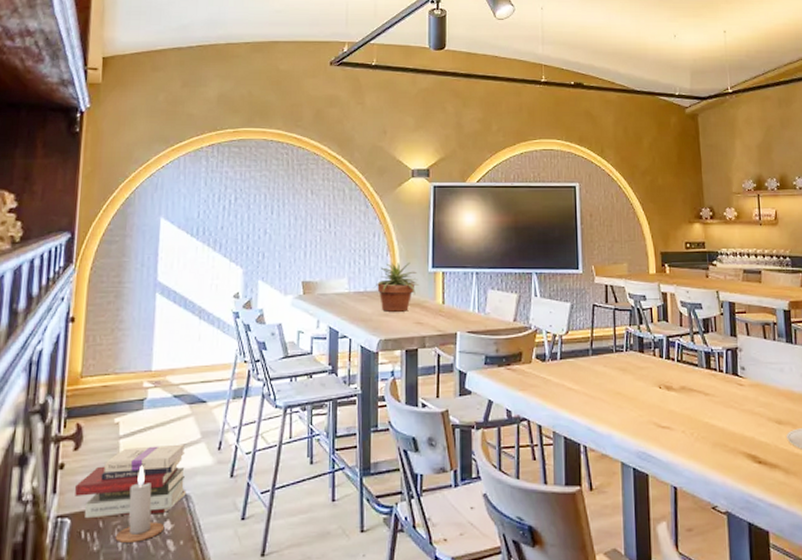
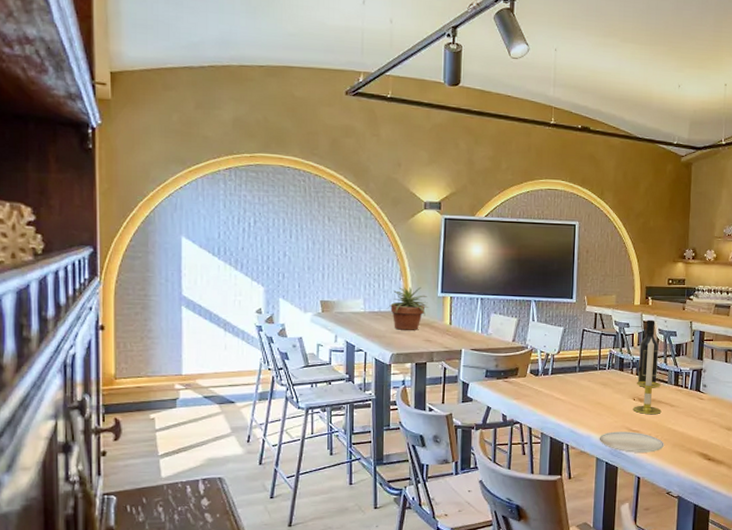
books: present [75,444,187,519] -> none [118,437,220,496]
candle: present [115,465,165,543] -> none [158,454,202,515]
plate: none [622,428,702,455] -> present [599,431,664,453]
candle: none [659,312,695,405] -> present [632,338,662,414]
wine bottle: none [660,290,685,372] -> present [638,319,659,387]

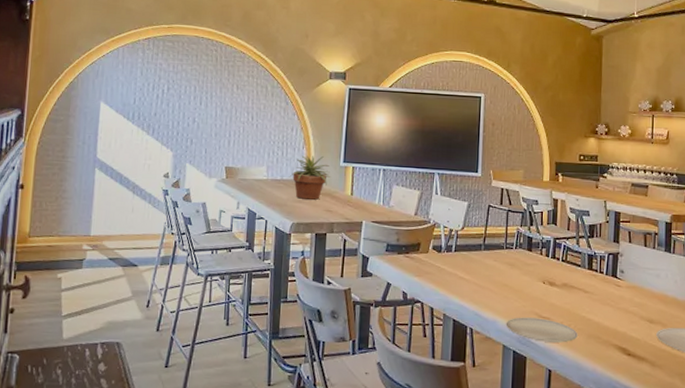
candle: present [632,338,662,414] -> none [542,217,574,300]
wine bottle: present [638,319,659,387] -> none [548,197,570,270]

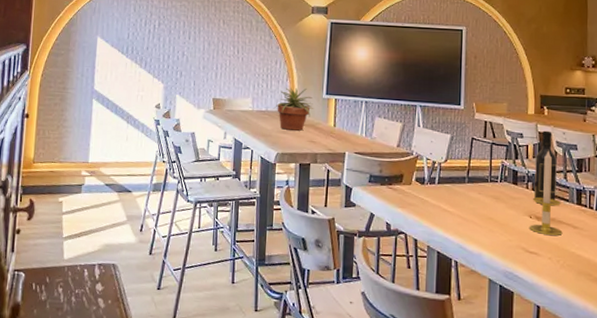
plate: present [505,317,578,343] -> none [491,251,567,279]
candle: none [542,217,574,300] -> present [529,150,563,235]
wine bottle: none [548,197,570,270] -> present [534,130,557,204]

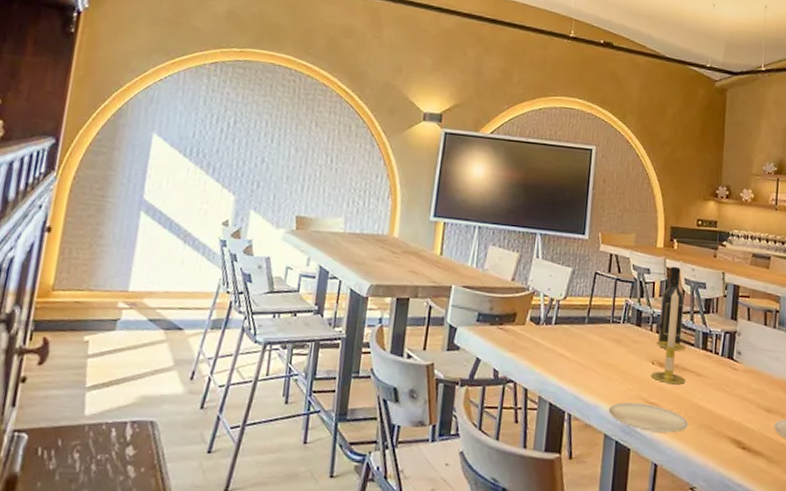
potted plant: present [273,88,314,131] -> none [370,207,419,259]
plate: none [491,251,567,279] -> present [608,402,688,433]

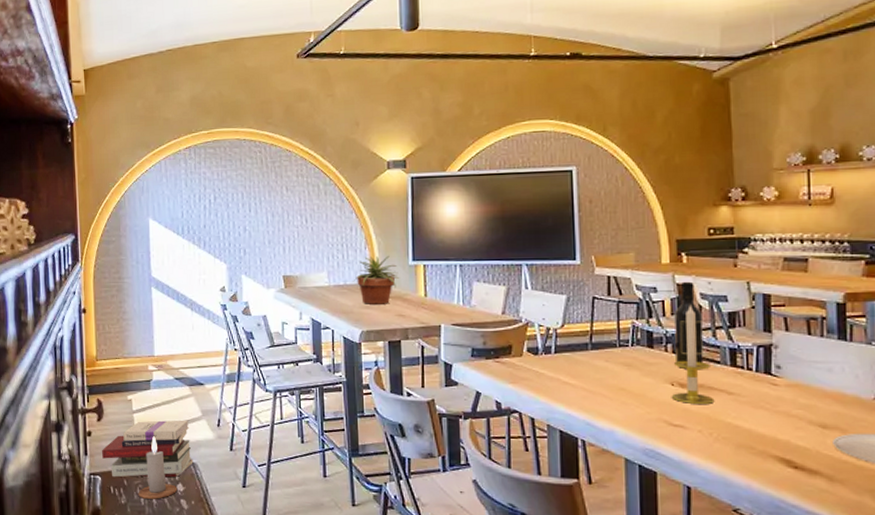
books: none [35,367,156,439] -> present [102,420,193,478]
candle: none [73,387,127,465] -> present [138,436,178,499]
potted plant: none [370,207,419,259] -> present [353,256,400,304]
plate: present [608,402,688,433] -> none [626,425,723,455]

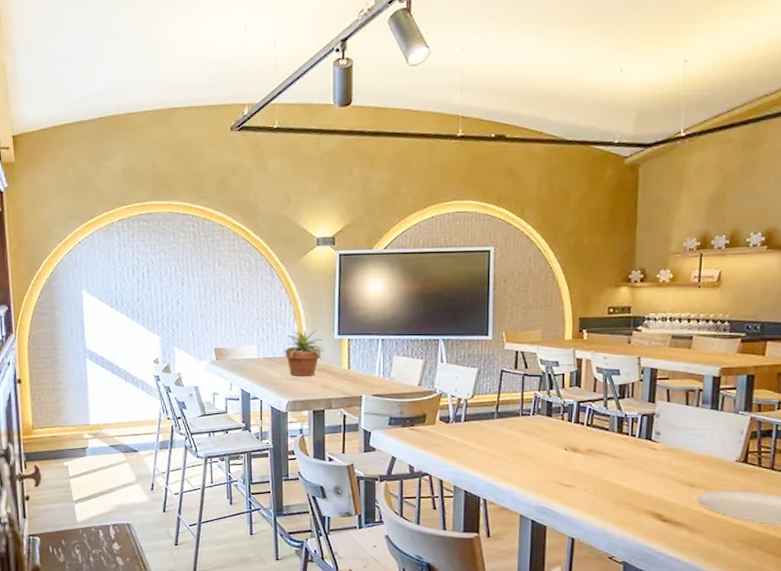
books: present [102,420,193,478] -> none [40,484,128,538]
candle: present [138,436,178,499] -> none [76,500,114,557]
candle: present [671,305,715,404] -> none [564,377,601,466]
wine bottle: present [674,281,704,369] -> none [571,356,597,435]

